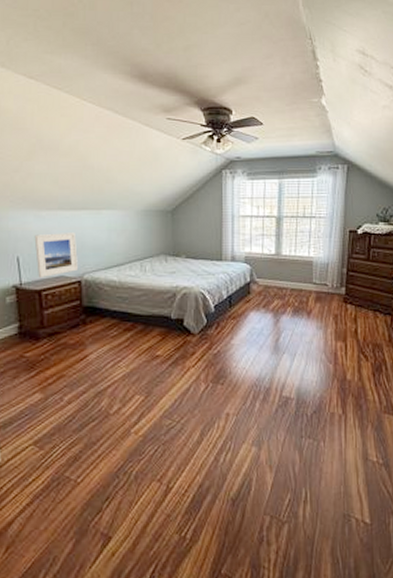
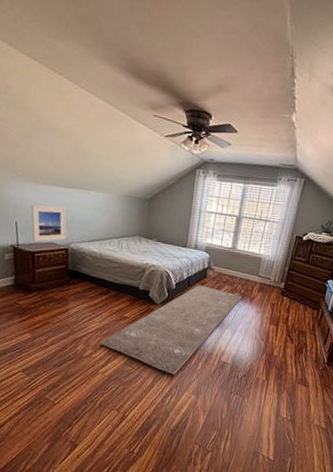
rug: none [129,302,297,423] -> present [100,284,243,375]

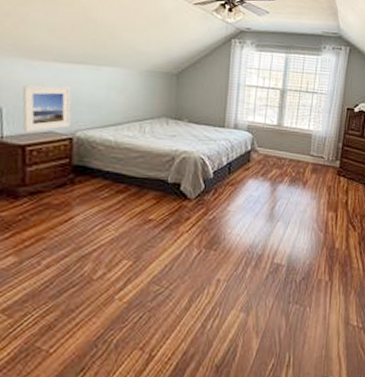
rug: present [100,284,243,375] -> none [116,170,294,289]

